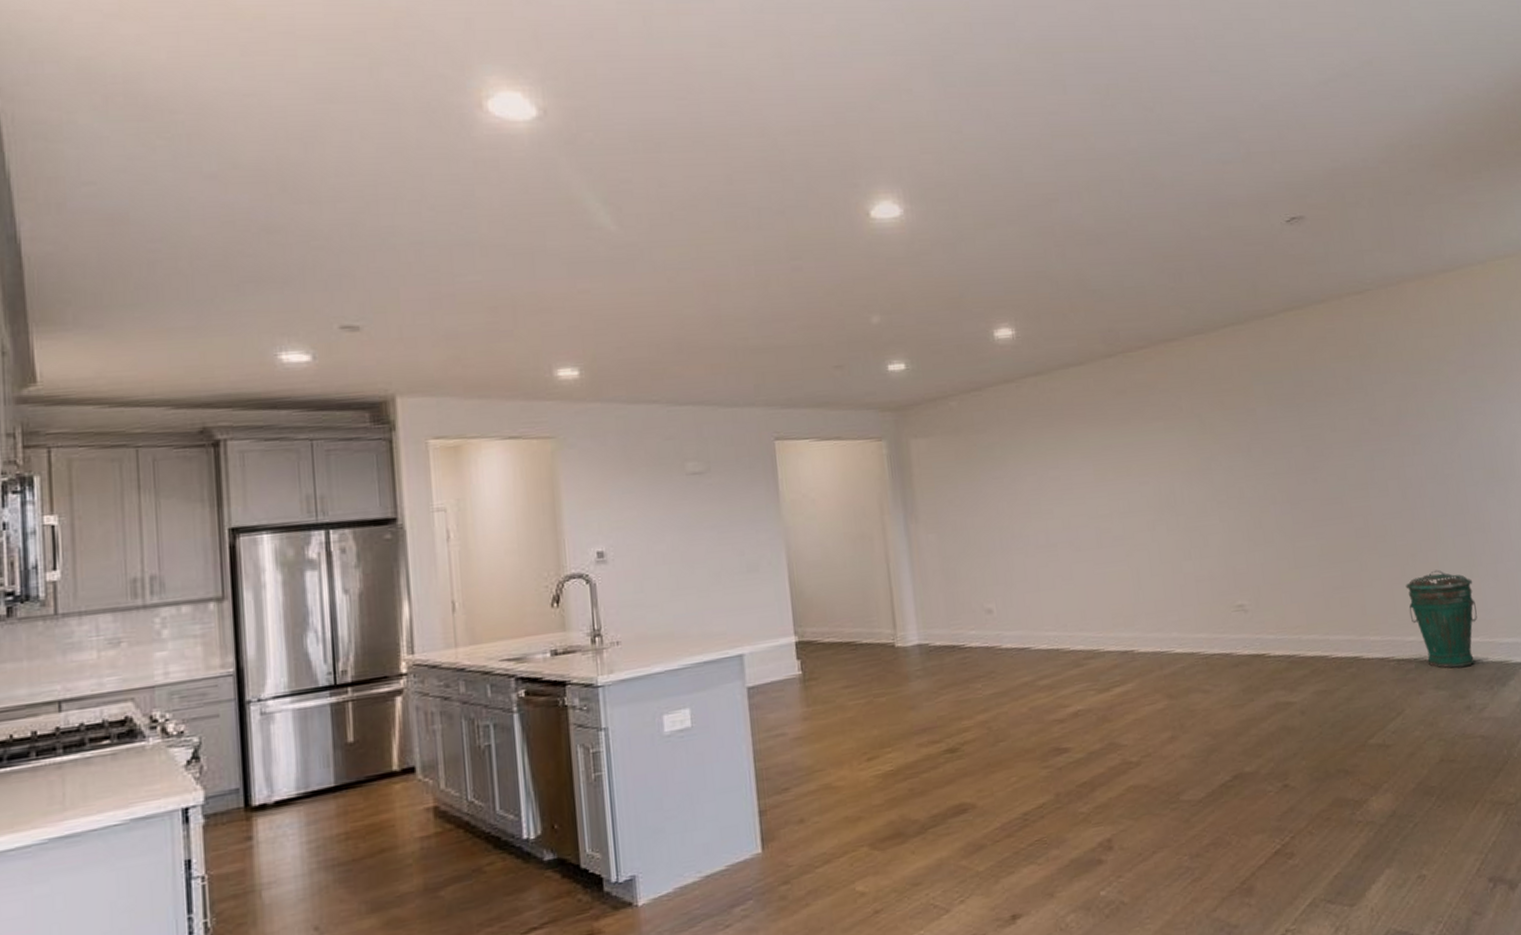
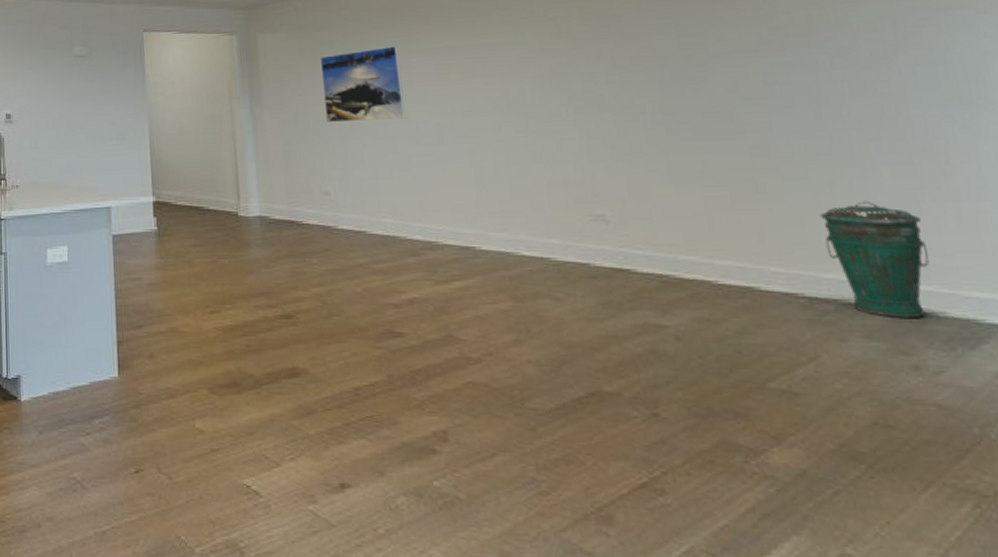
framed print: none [978,447,1066,534] -> present [320,46,406,123]

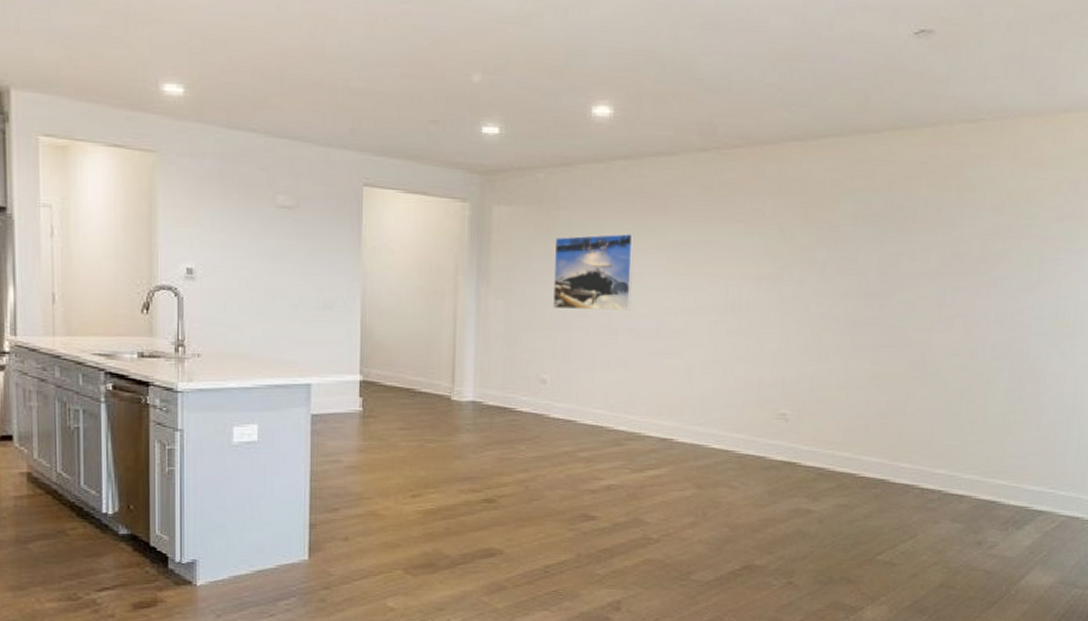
trash can: present [820,201,930,318] -> none [944,411,1015,505]

